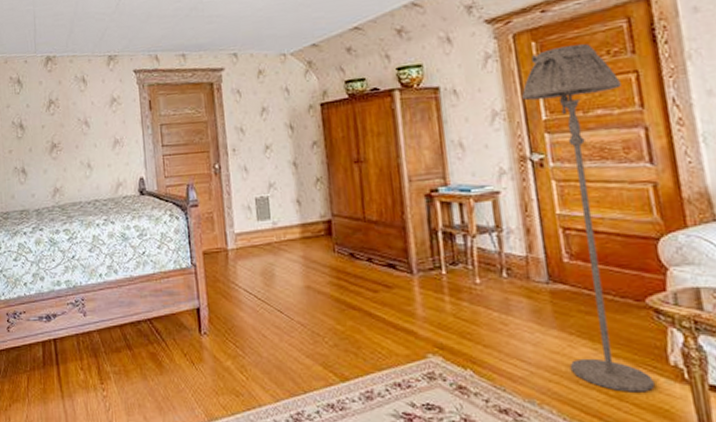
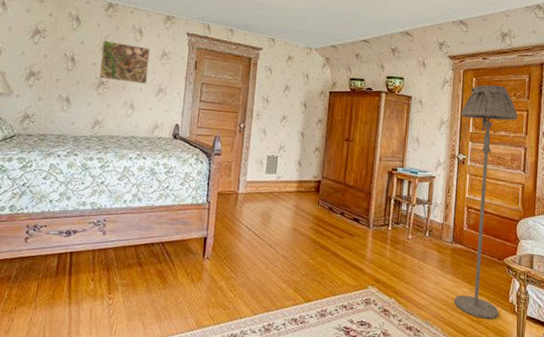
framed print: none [47,96,101,141] -> present [99,40,151,84]

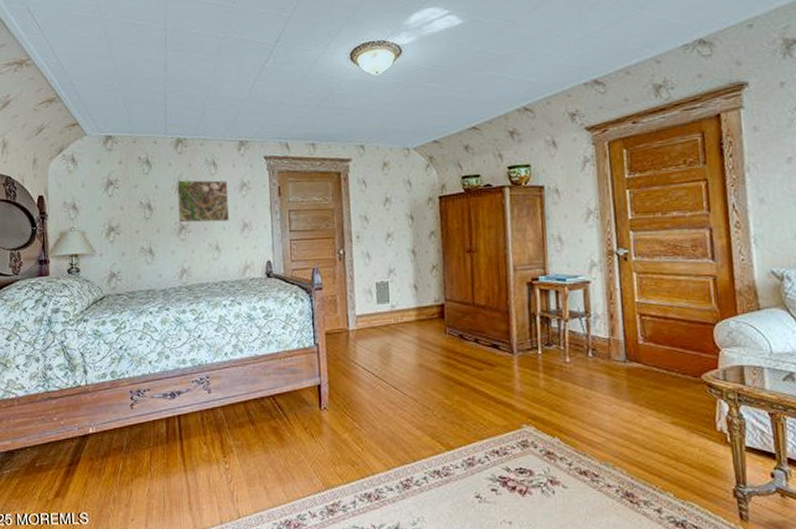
floor lamp: present [454,85,518,319] -> none [613,153,704,454]

